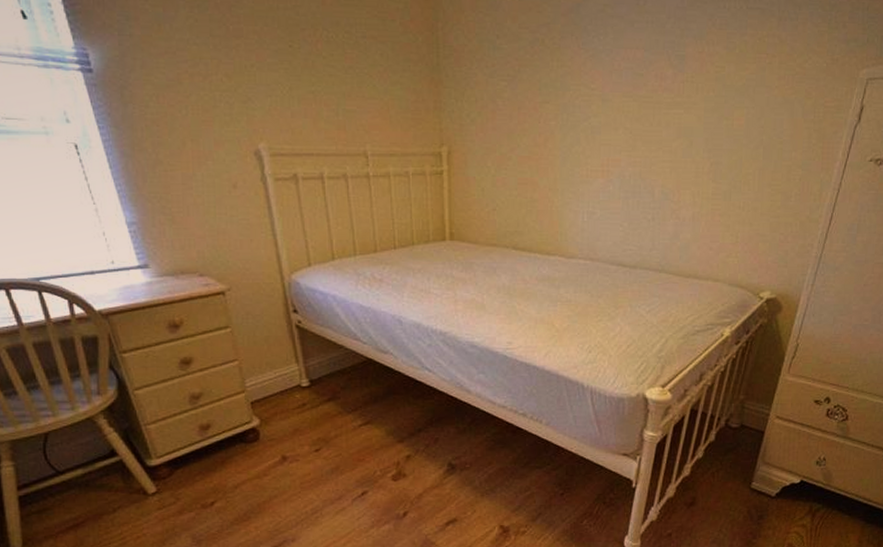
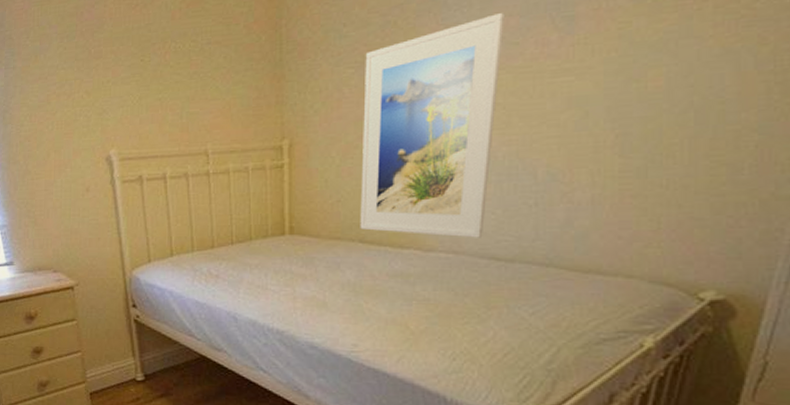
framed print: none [513,44,633,247] -> present [360,12,504,238]

